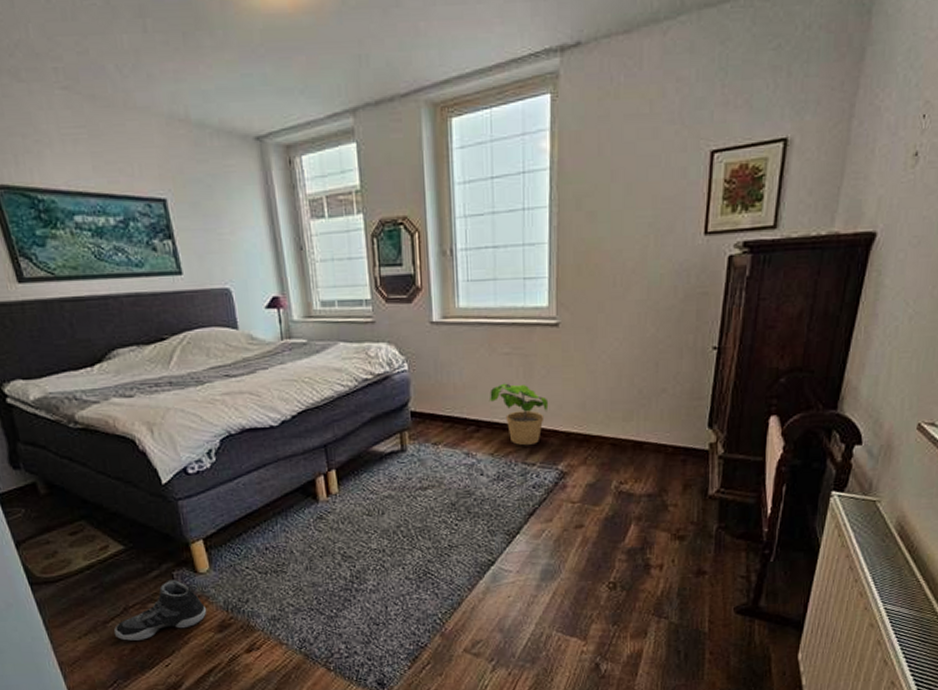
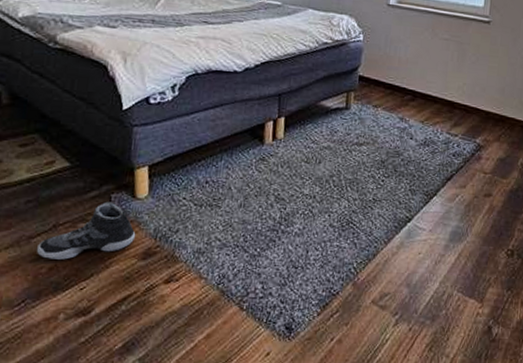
potted plant: present [488,383,549,446] -> none [426,63,475,119]

